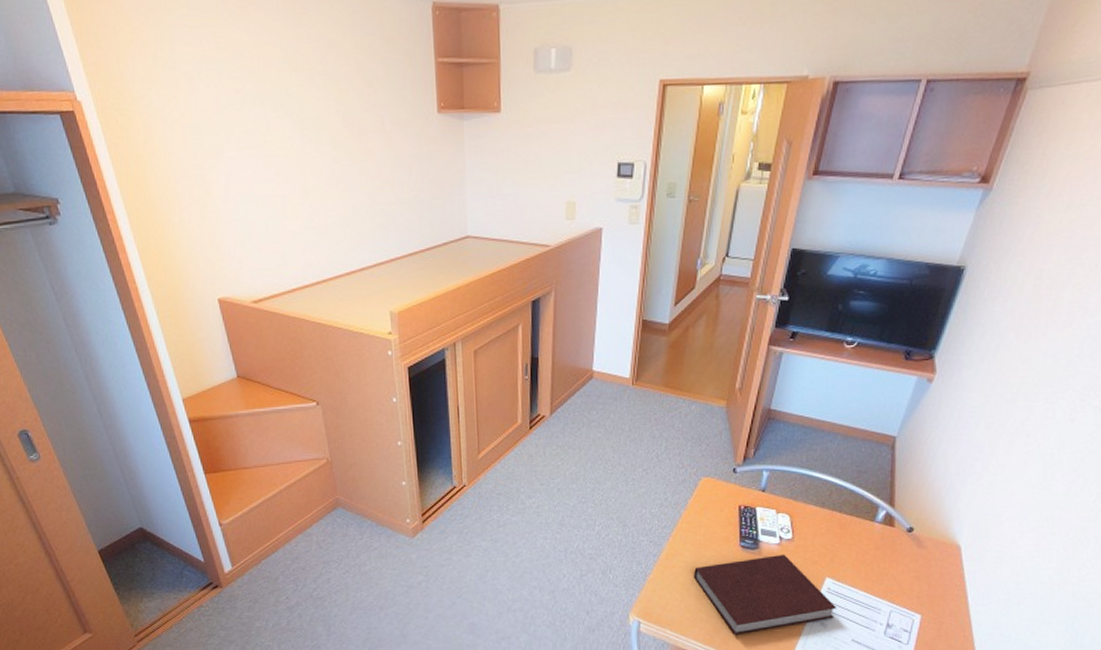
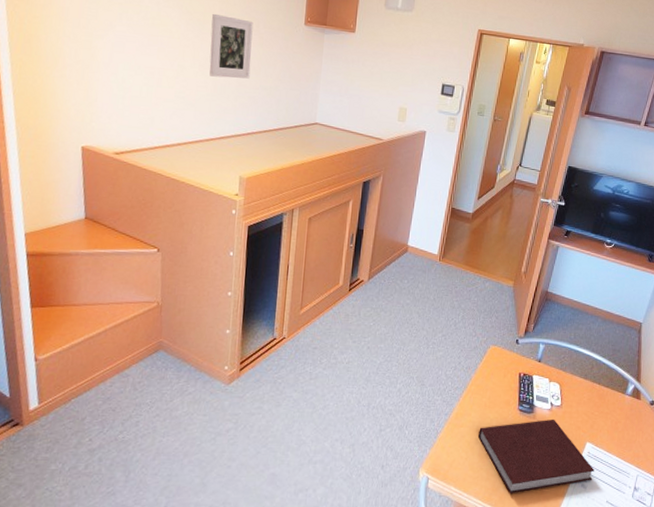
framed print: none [328,116,383,197] -> present [209,13,253,79]

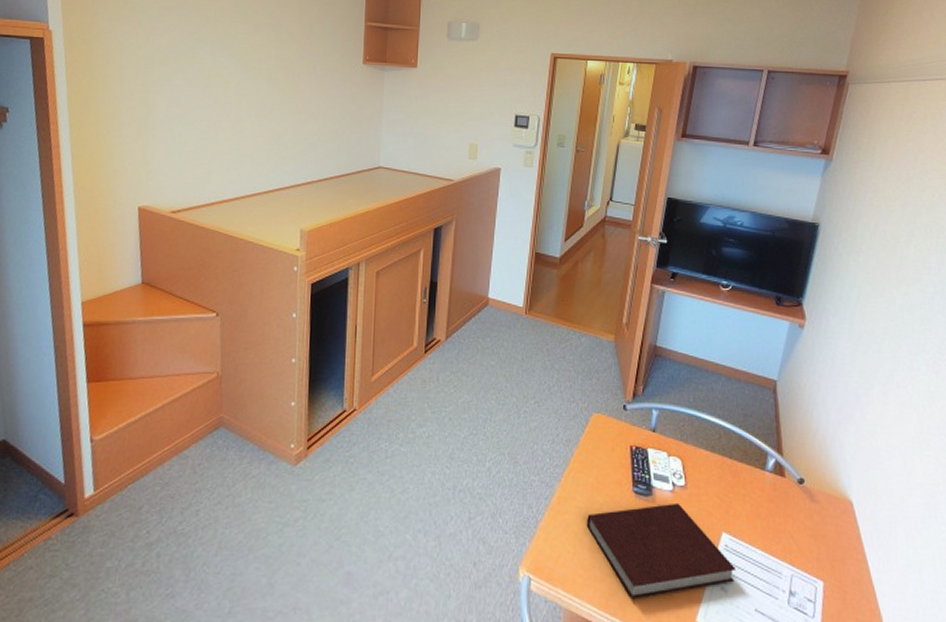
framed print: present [209,13,253,79] -> none [266,59,310,125]

